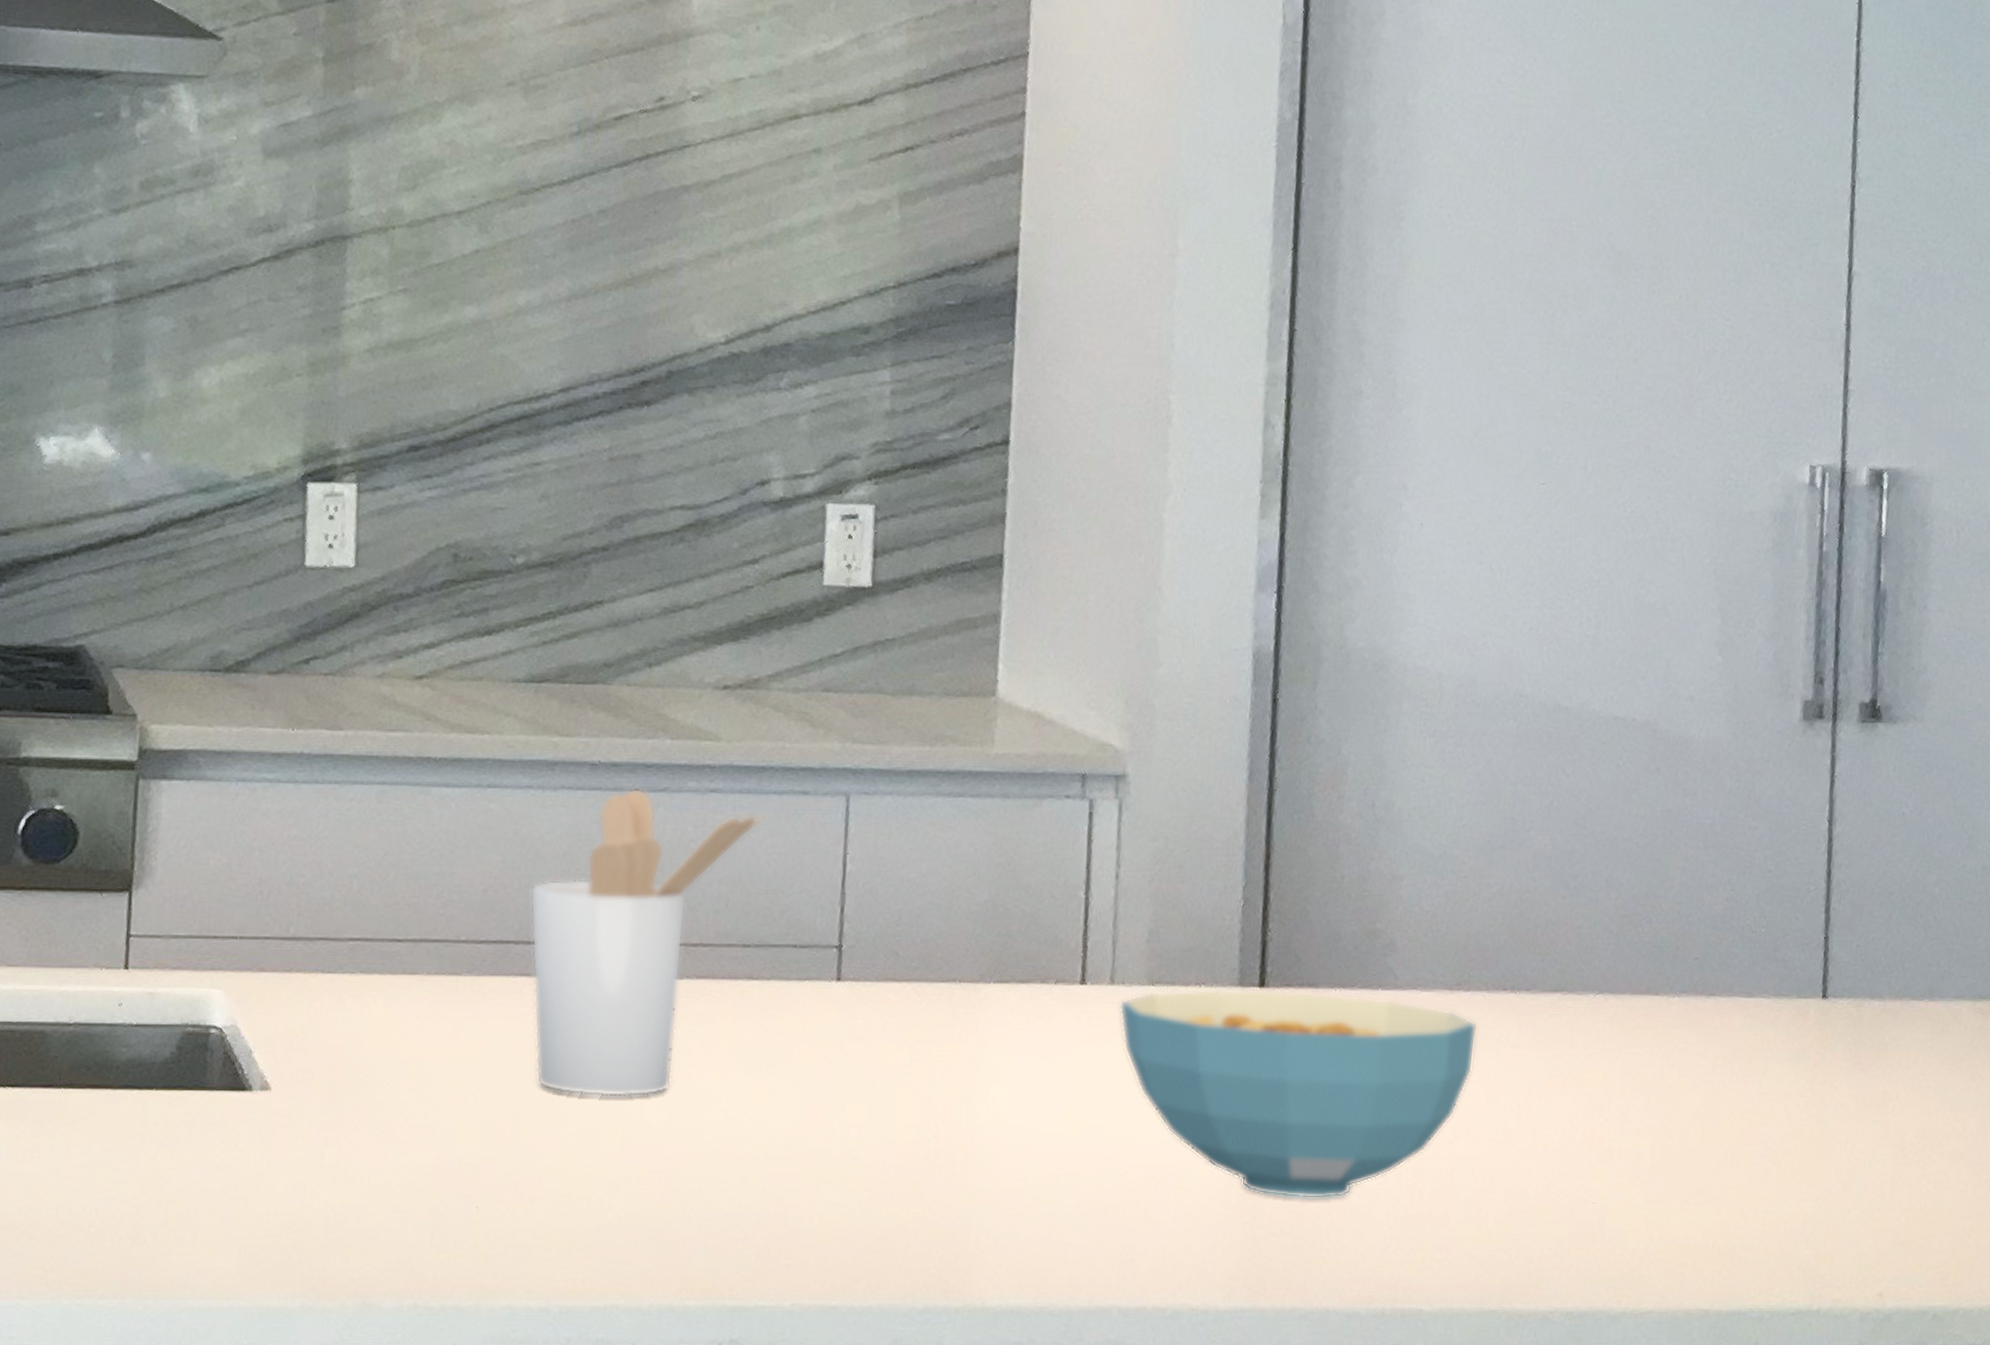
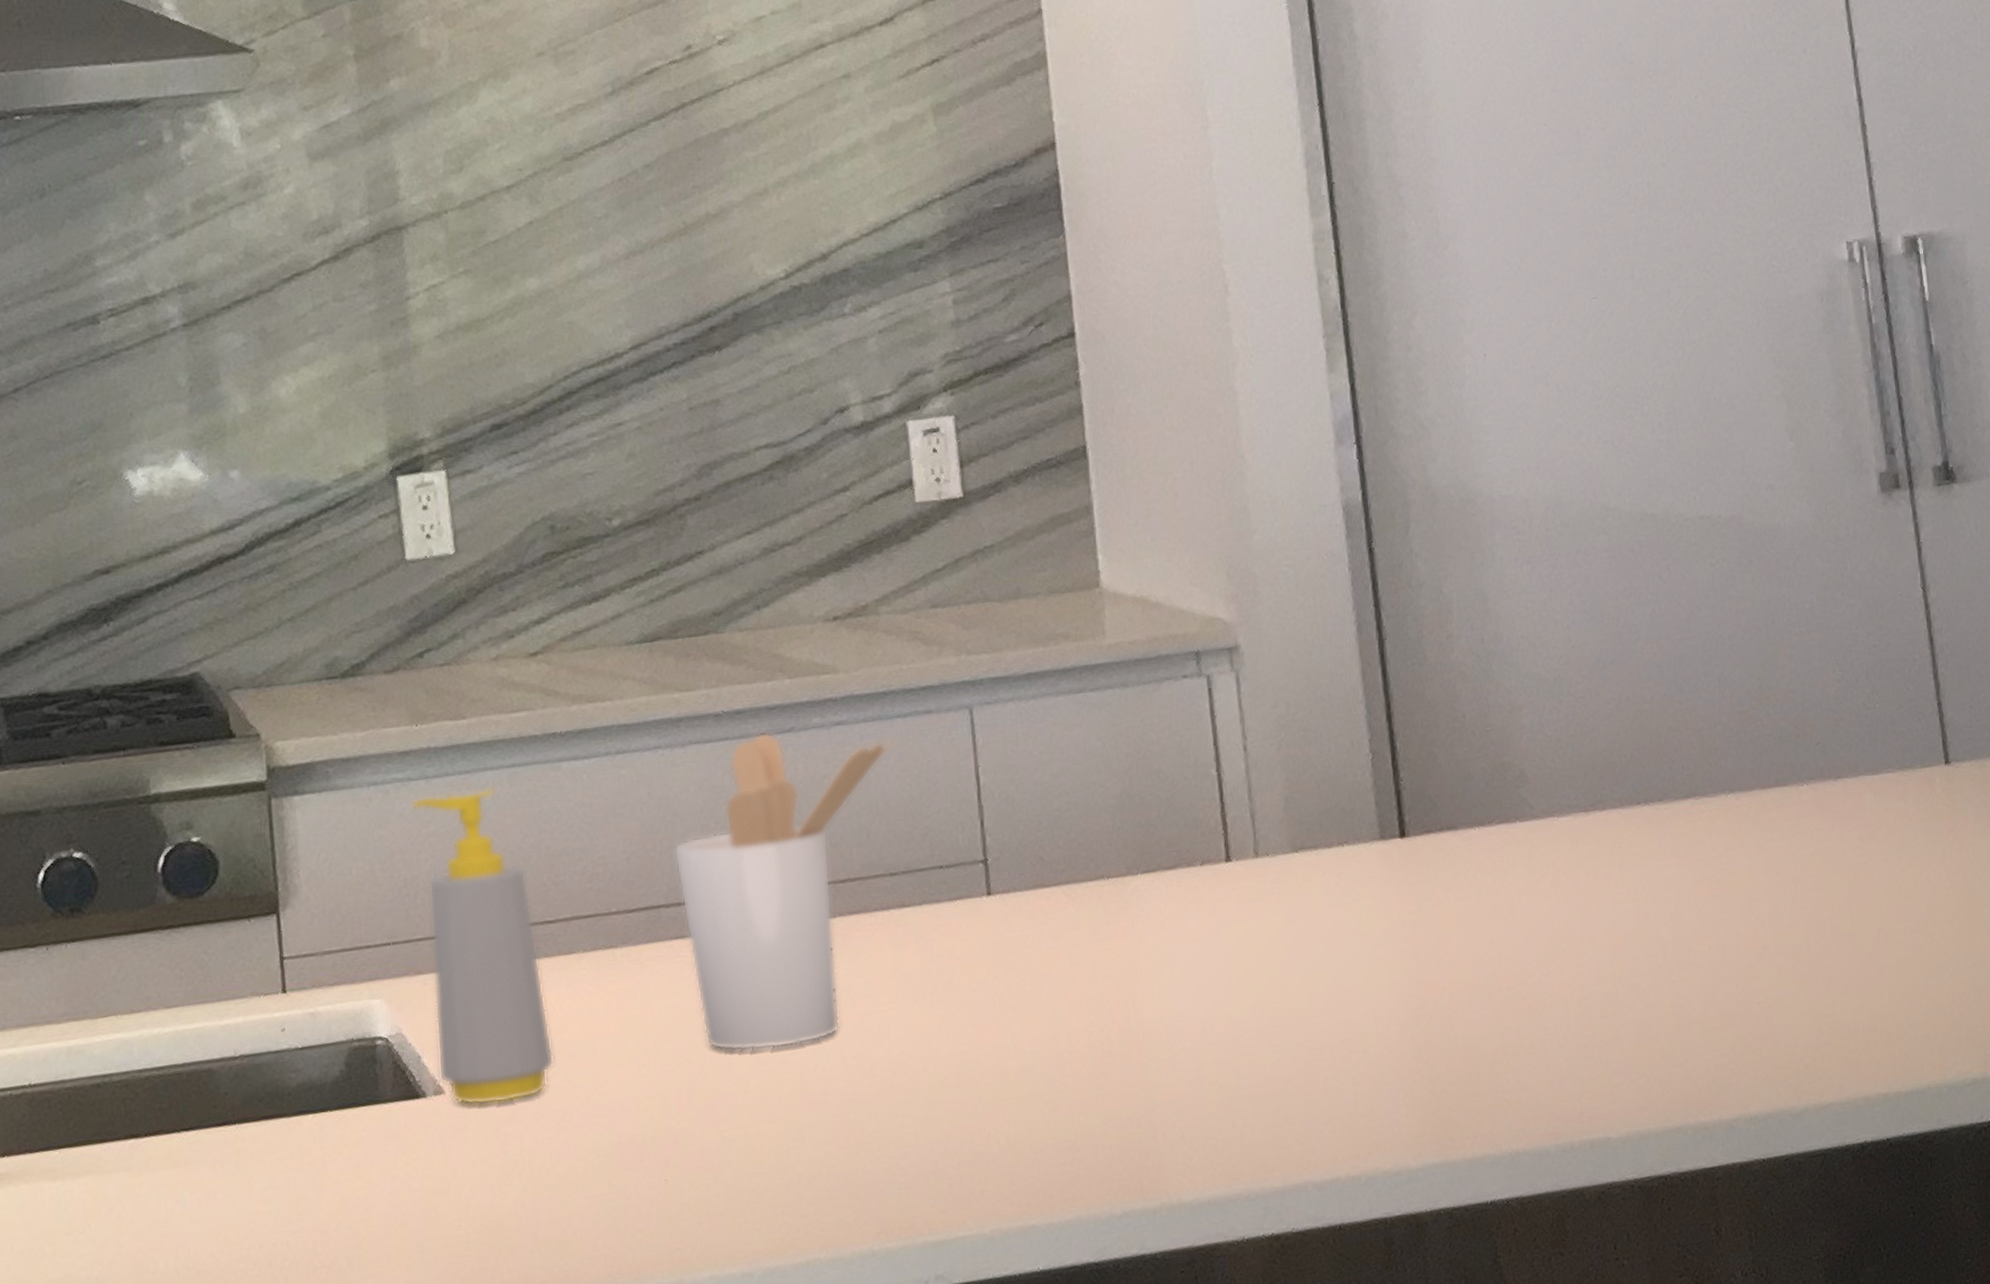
soap bottle: none [267,800,384,1108] -> present [411,788,555,1106]
cereal bowl: present [1118,989,1477,1199] -> none [1266,830,1620,1047]

